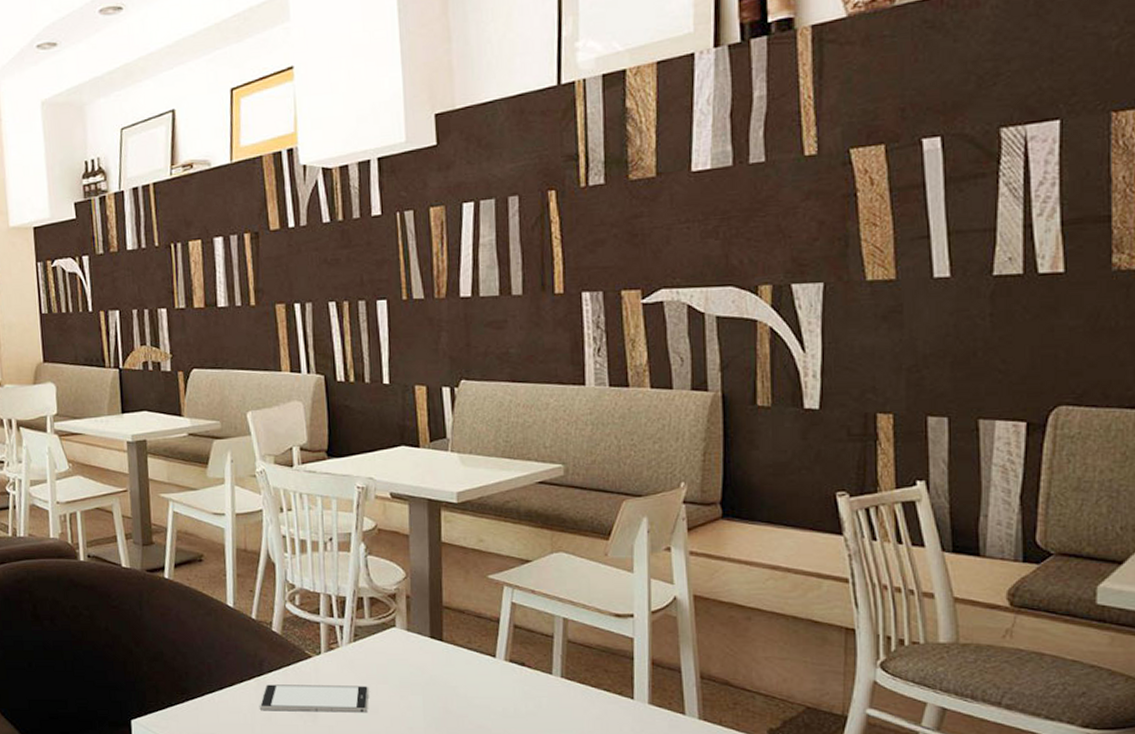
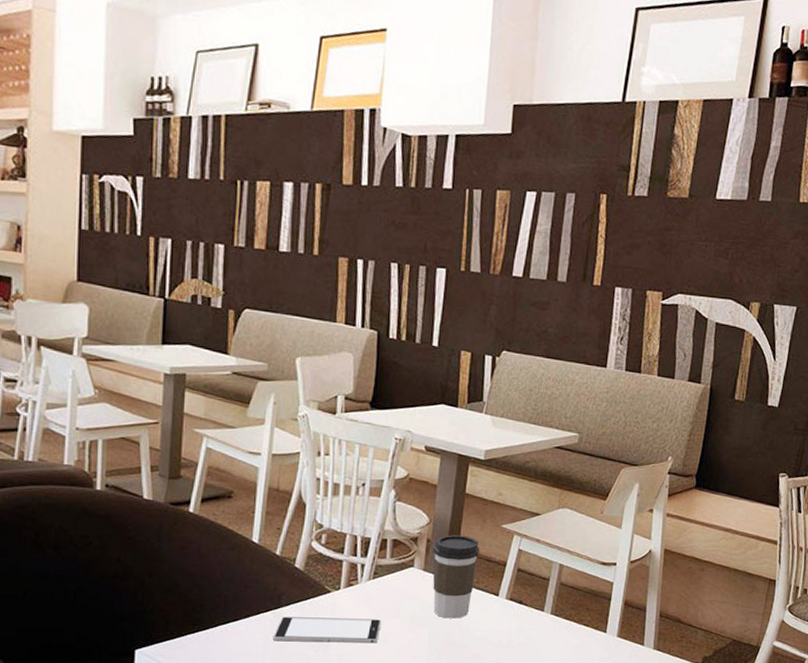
coffee cup: none [414,589,467,684] -> present [433,535,480,619]

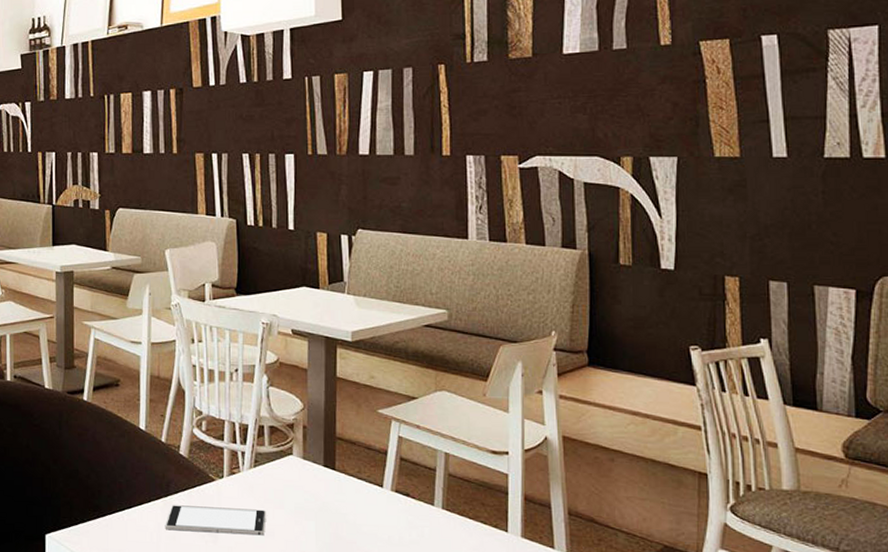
coffee cup: present [433,535,480,619] -> none [310,421,358,511]

